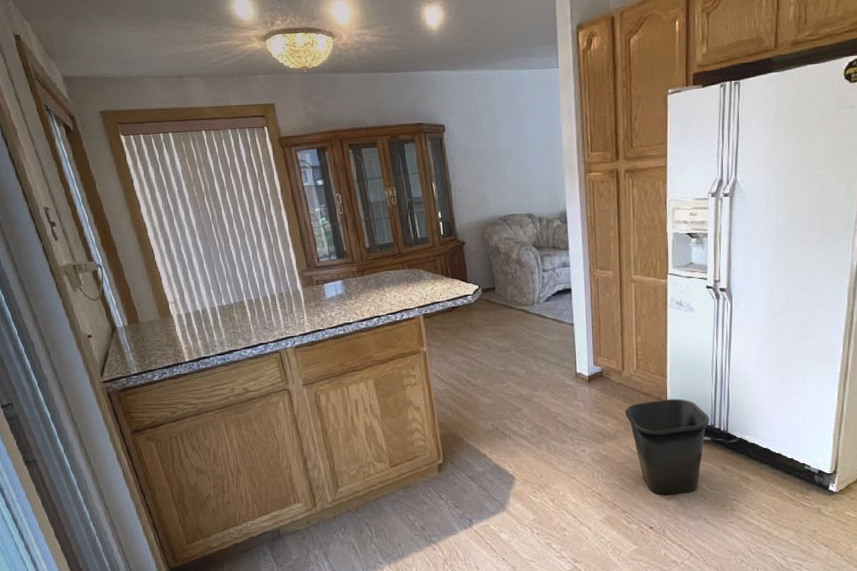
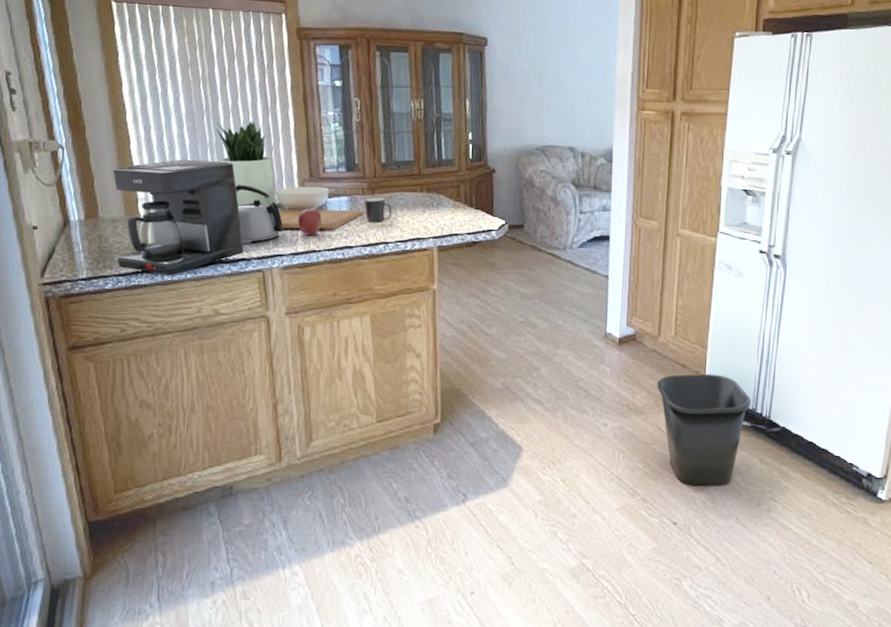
coffee maker: none [144,263,261,363] -> present [112,159,244,275]
planter: none [222,224,287,299] -> present [215,121,281,207]
kettle: none [246,280,291,331] -> present [235,185,284,244]
bowl: none [279,274,326,298] -> present [275,186,330,211]
chopping board: none [286,291,358,314] -> present [279,208,365,230]
fruit: none [302,291,322,317] -> present [298,205,322,236]
mug: none [356,278,381,303] -> present [364,197,392,226]

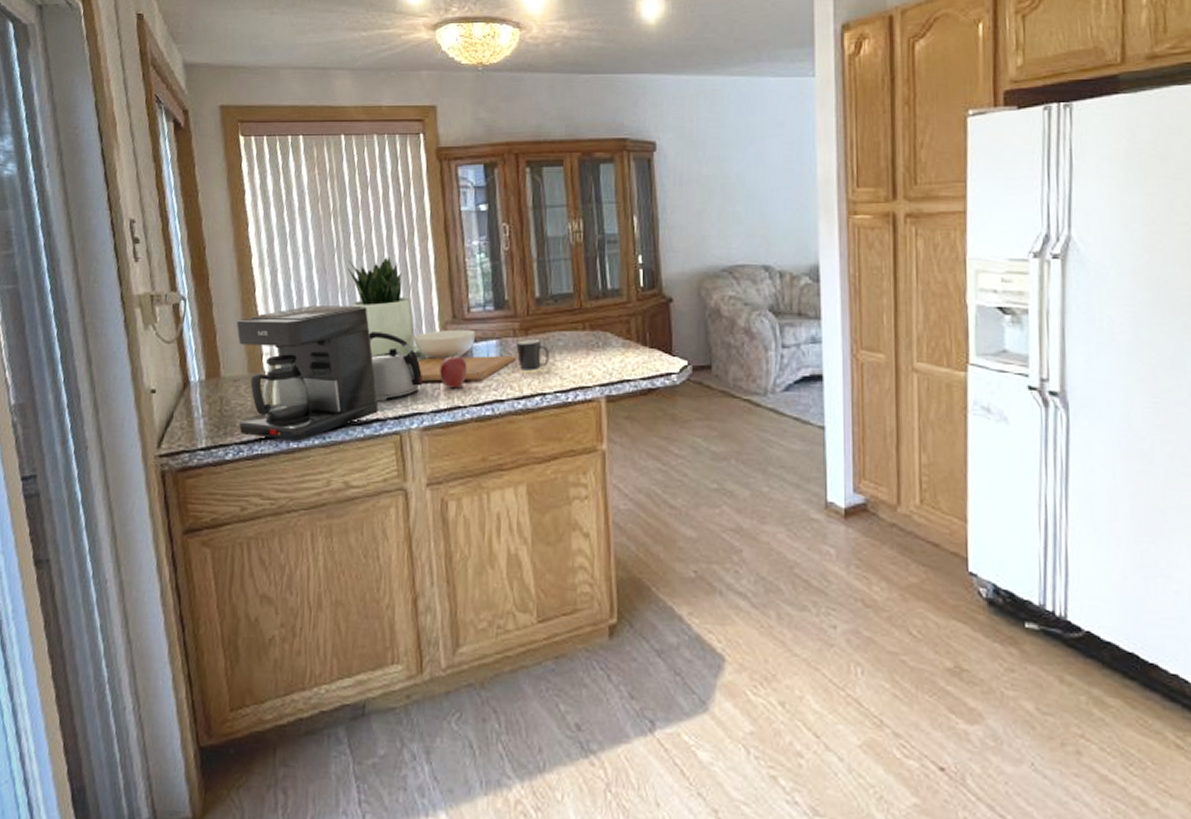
waste bin: present [657,373,751,486] -> none [901,555,1037,716]

